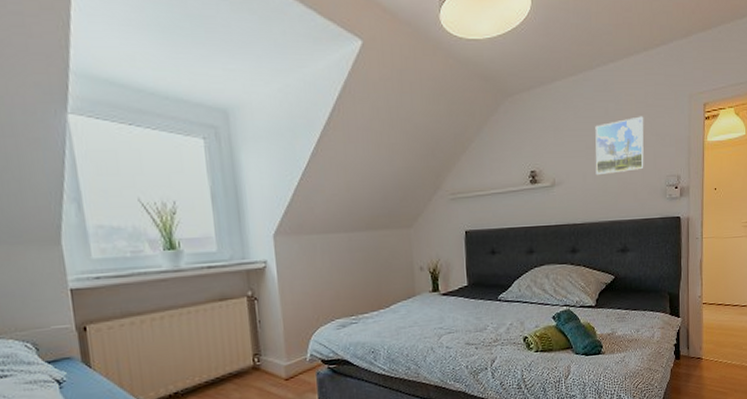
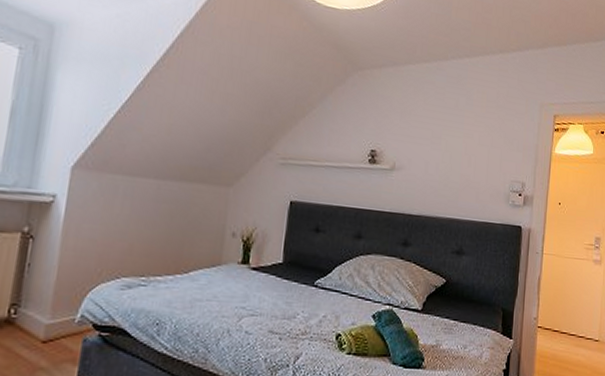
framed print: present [595,116,644,176] -> none [438,115,494,170]

